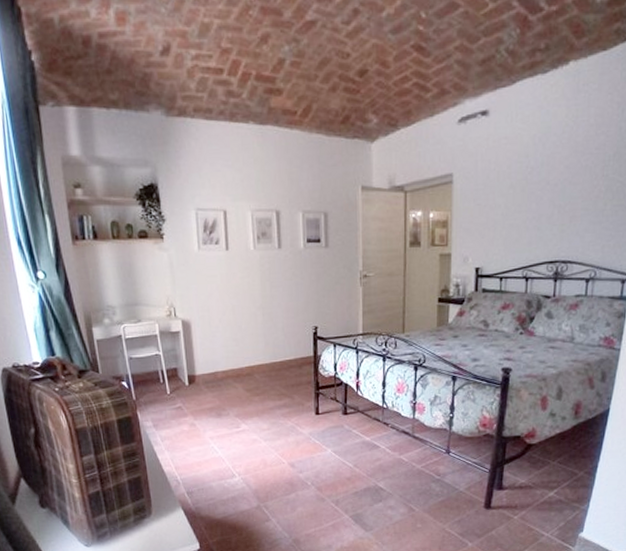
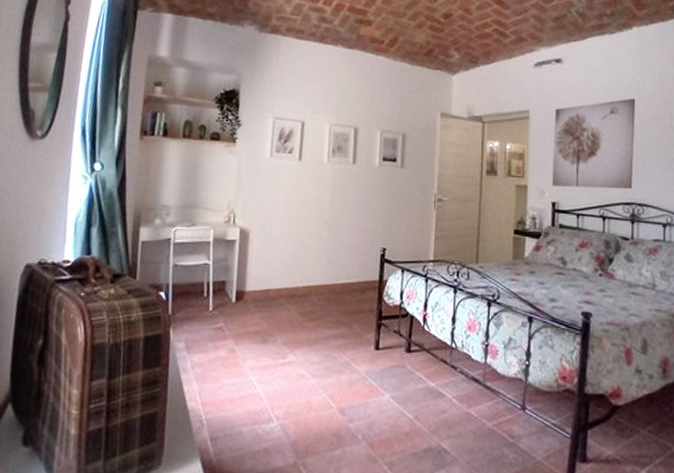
wall art: none [475,147,567,251] -> present [552,98,636,190]

